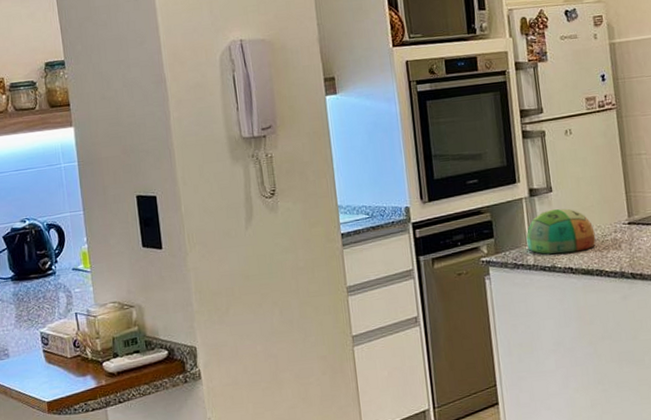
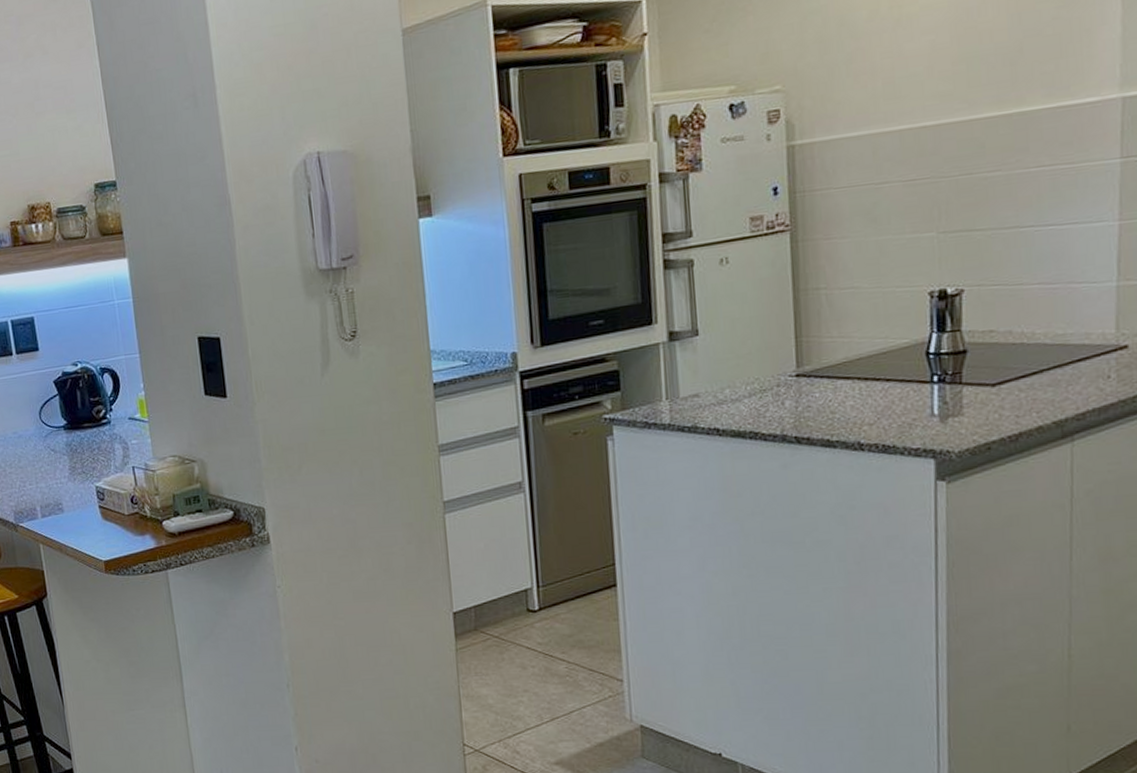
bowl: present [526,208,596,255] -> none [661,356,752,412]

